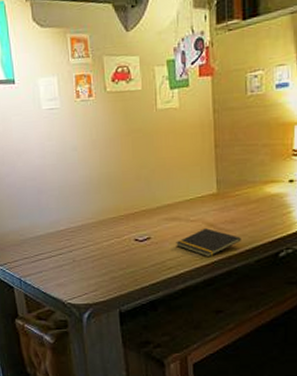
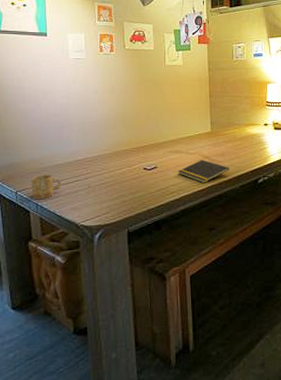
mug: none [12,247,44,275] -> present [31,174,62,200]

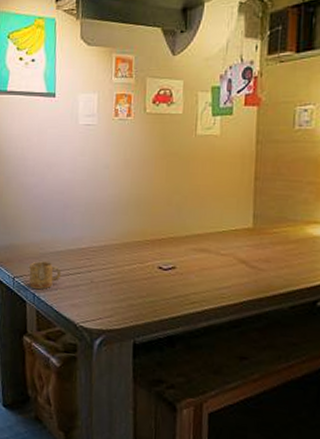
notepad: present [178,160,229,184] -> none [202,264,275,297]

